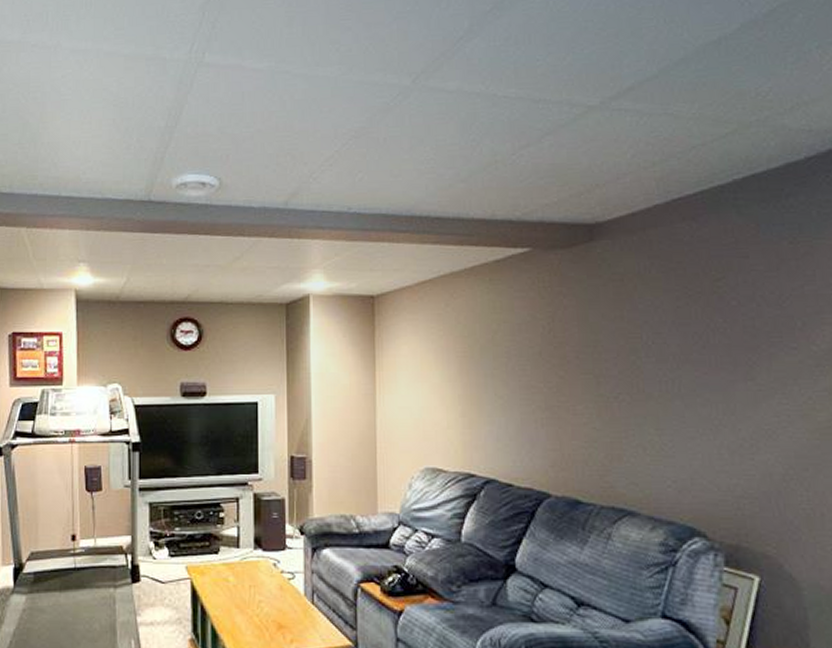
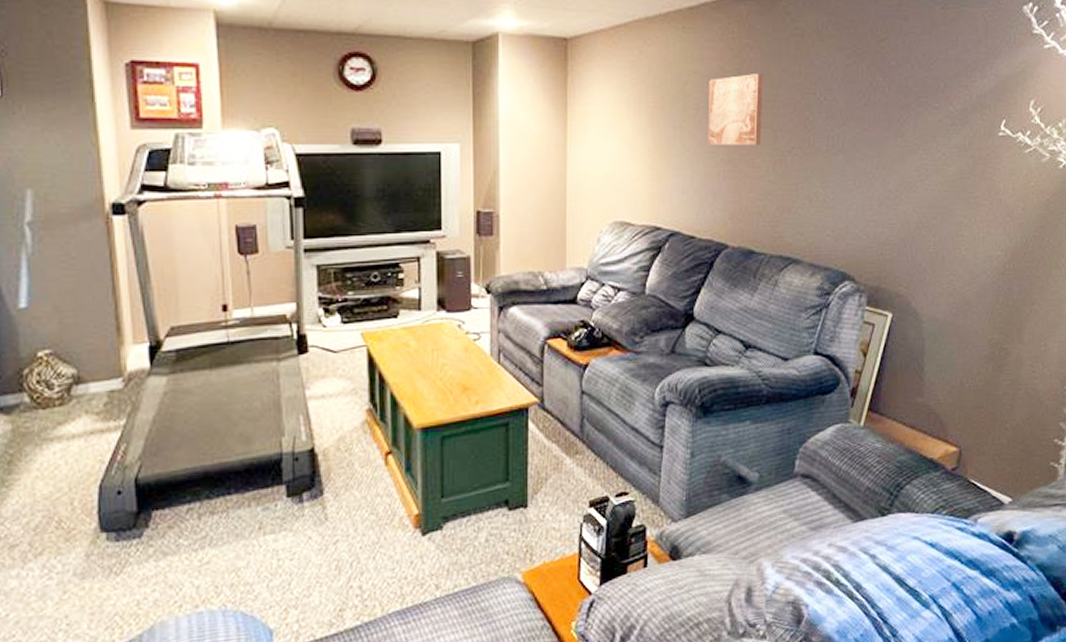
wall art: none [520,319,582,392] -> present [708,73,763,145]

